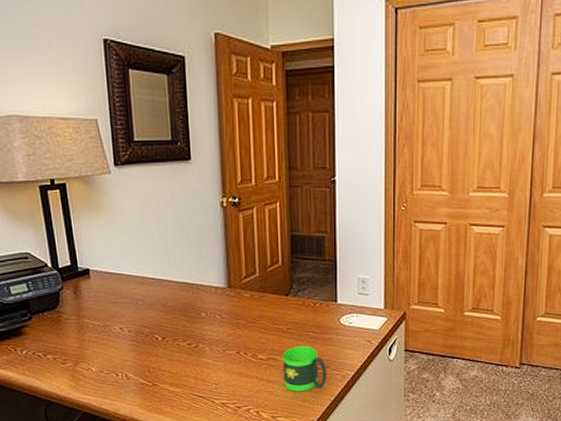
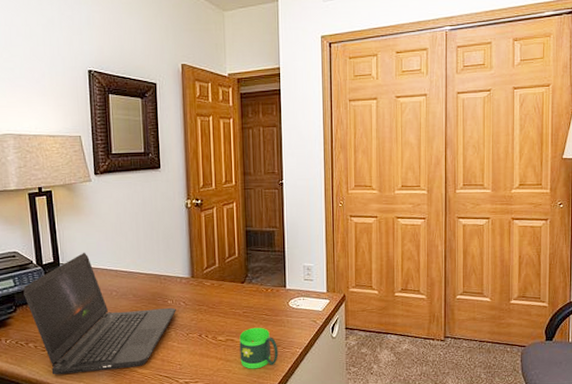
laptop computer: none [38,255,211,390] -> present [23,252,176,375]

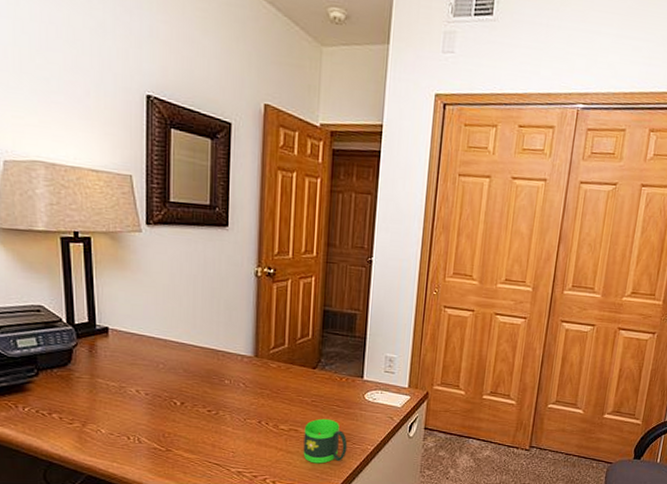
laptop computer: present [23,252,176,375] -> none [49,314,234,453]

